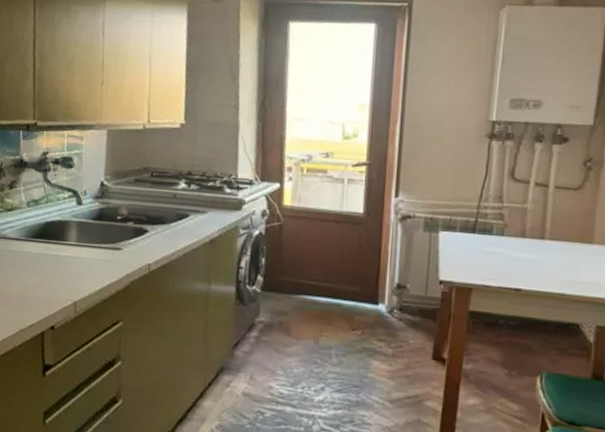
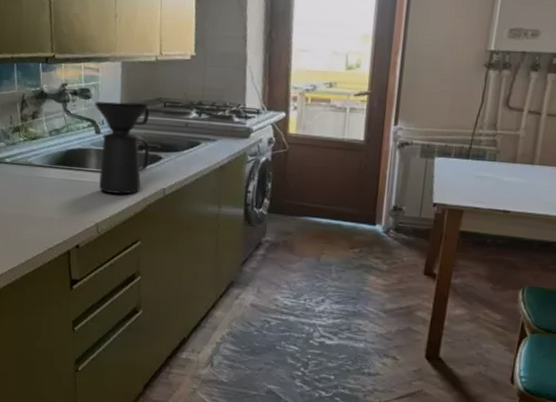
coffee maker: none [77,171,135,270] -> present [95,101,150,195]

